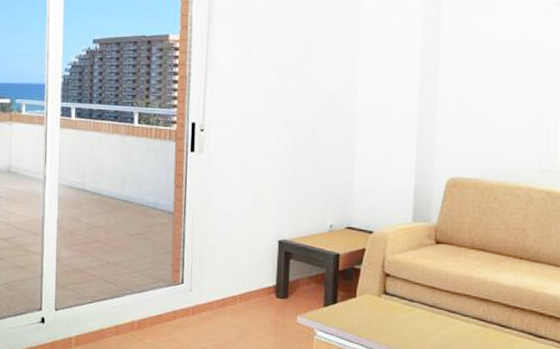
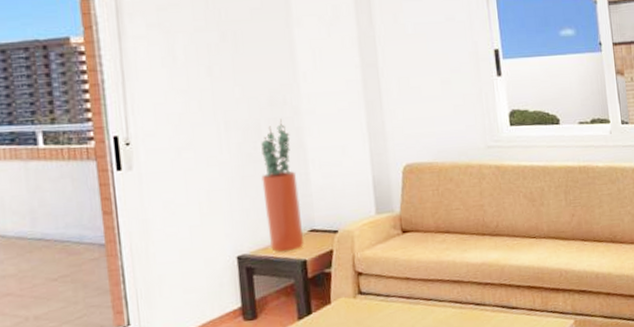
vase: none [309,121,343,244] -> present [261,118,305,252]

